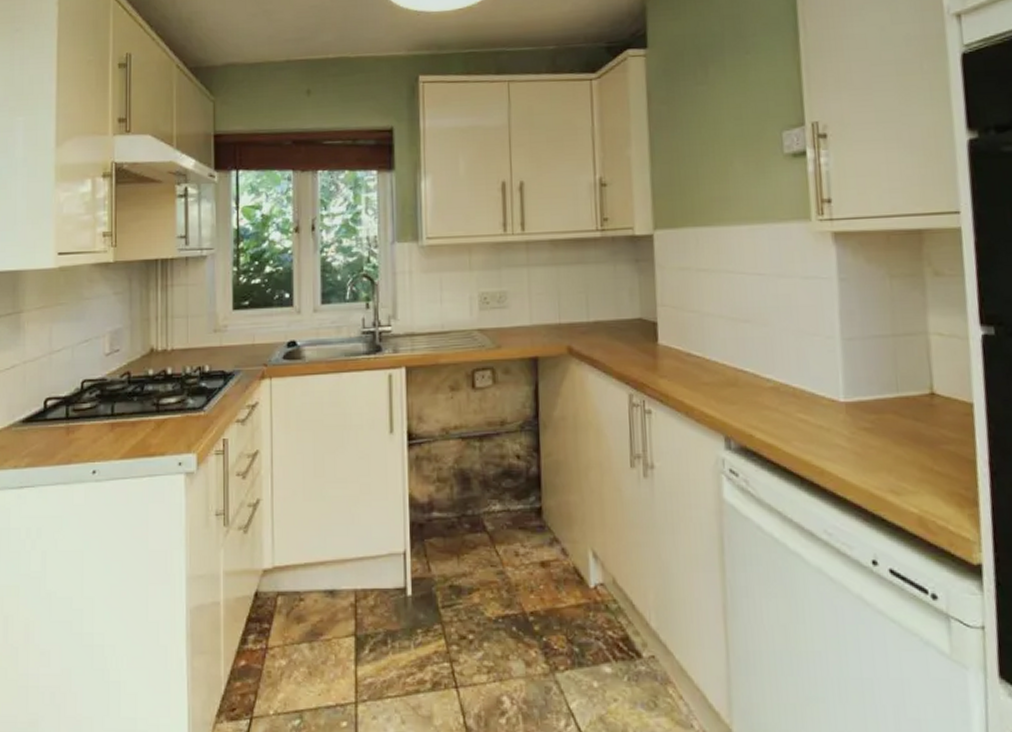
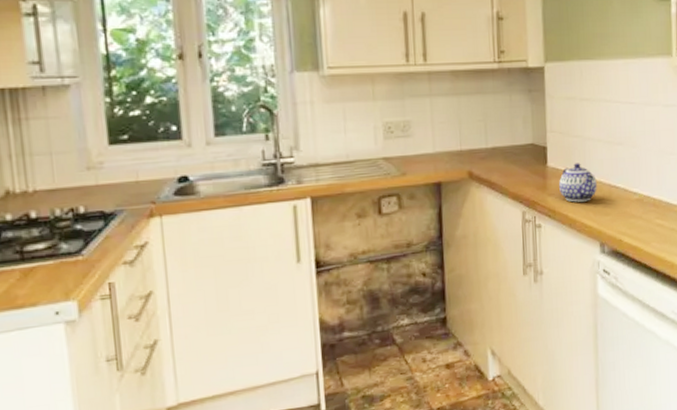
teapot: none [672,342,719,387] -> present [559,163,597,202]

